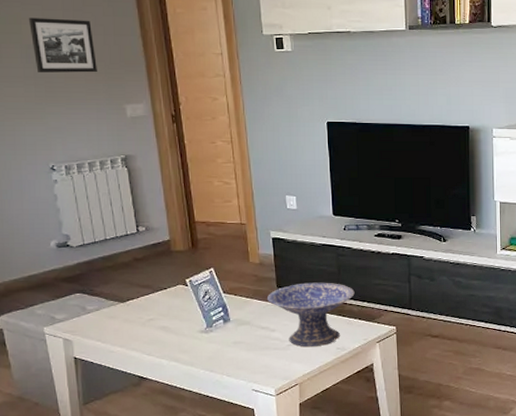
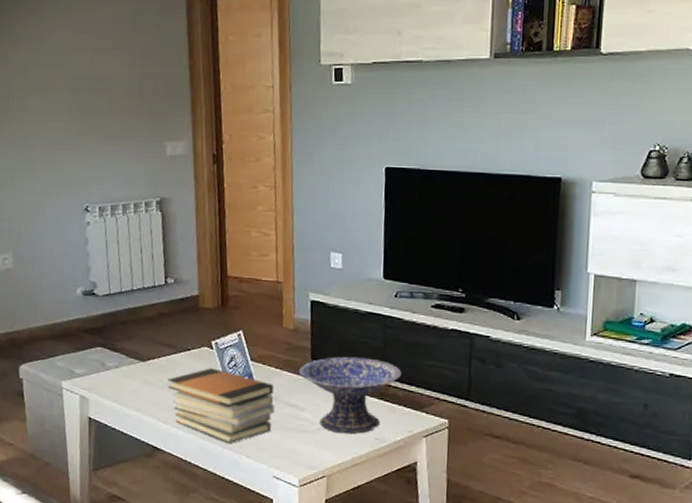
picture frame: present [28,17,97,73] -> none [77,47,141,107]
book stack: none [148,303,249,367] -> present [167,368,275,444]

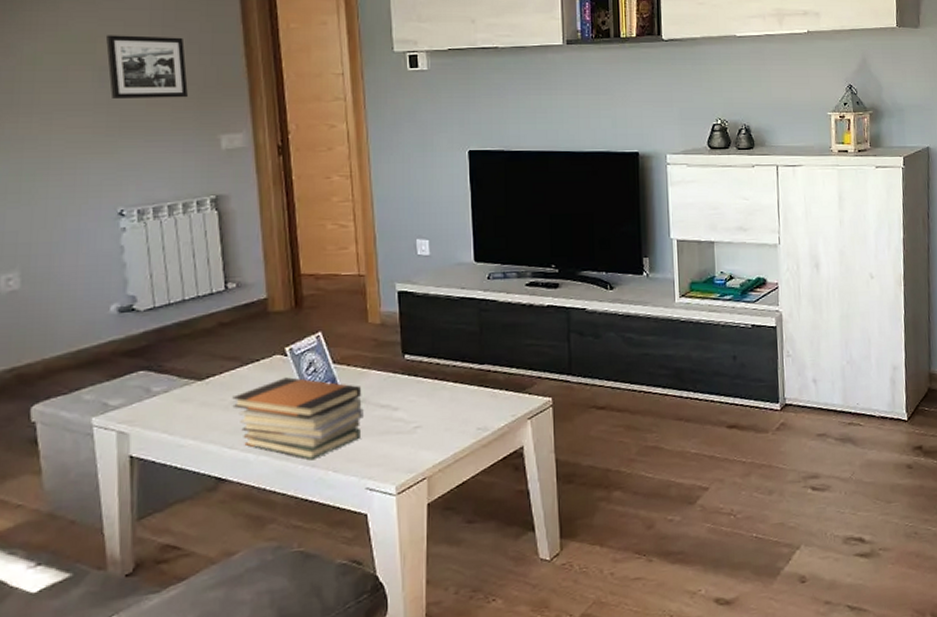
picture frame: none [77,47,141,107] -> present [105,35,188,98]
decorative bowl: present [298,356,402,434] -> none [388,344,501,429]

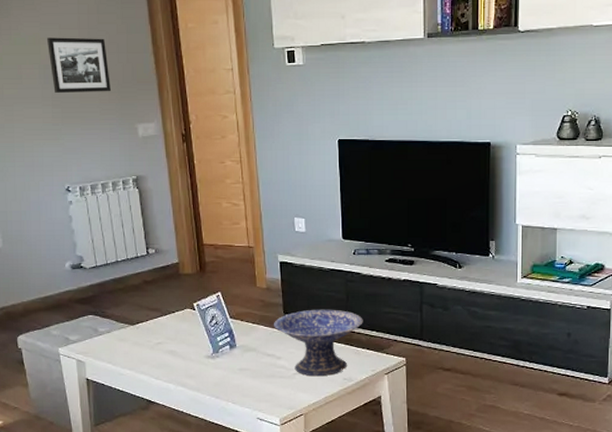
book stack: present [232,377,364,460] -> none [156,327,254,393]
decorative bowl: none [388,344,501,429] -> present [273,309,363,377]

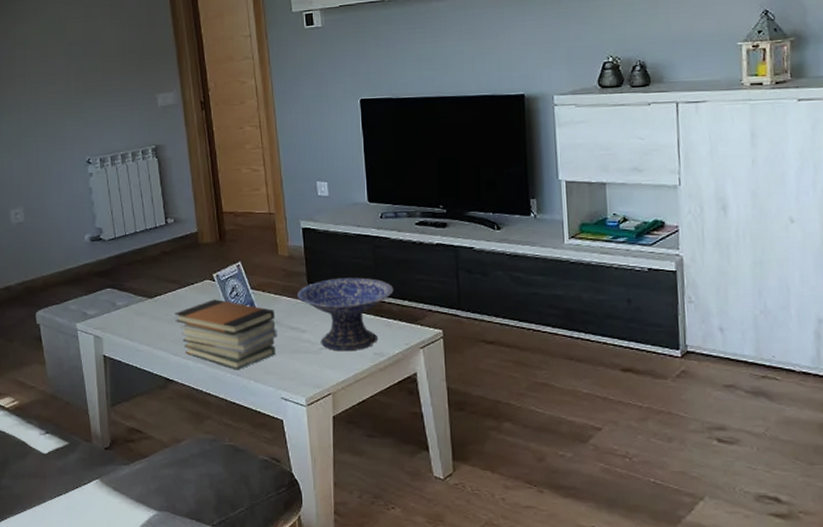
picture frame: present [46,37,111,93] -> none [71,13,131,68]
book stack: none [156,327,254,393] -> present [175,299,277,370]

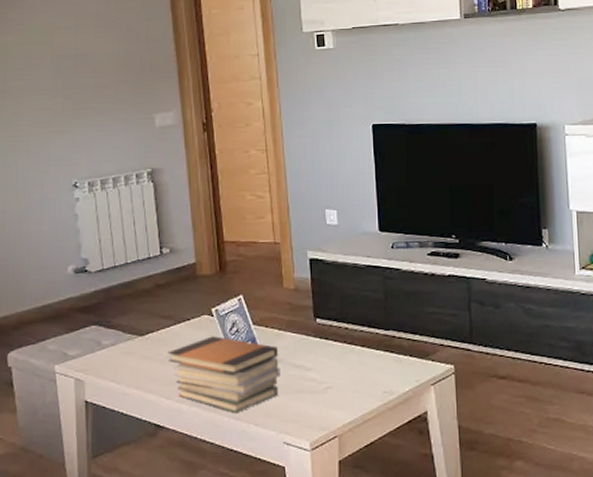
decorative bowl: present [296,277,394,352] -> none [302,311,405,391]

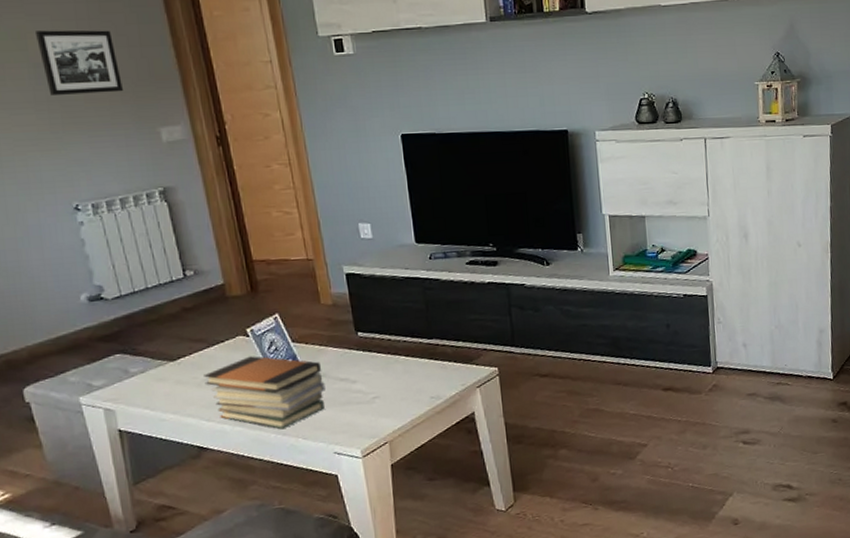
picture frame: none [60,26,127,83] -> present [34,30,123,95]

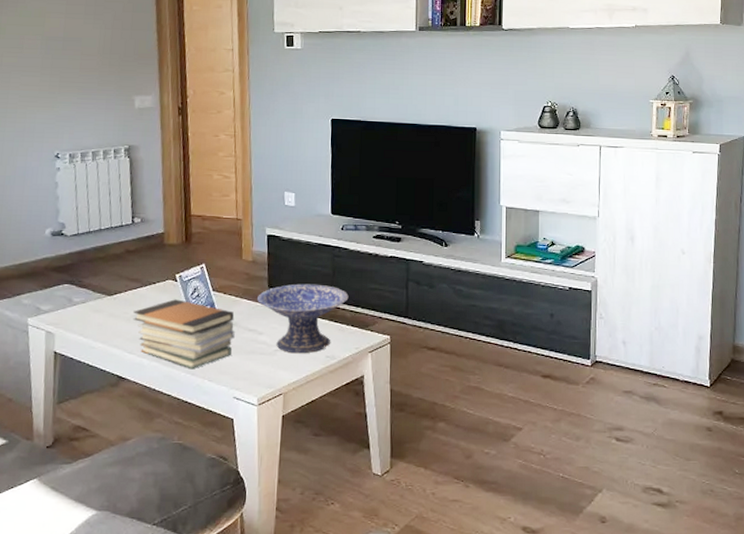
picture frame: present [34,30,123,95] -> none [52,12,112,65]
decorative bowl: none [343,321,447,399] -> present [256,283,349,354]

